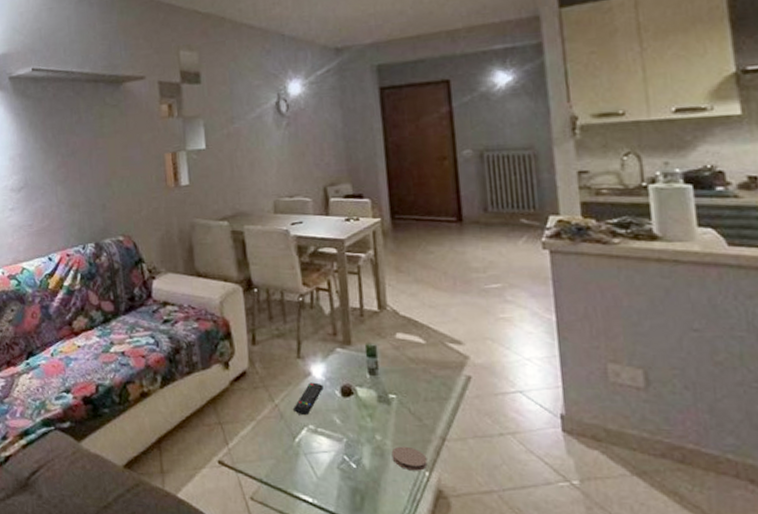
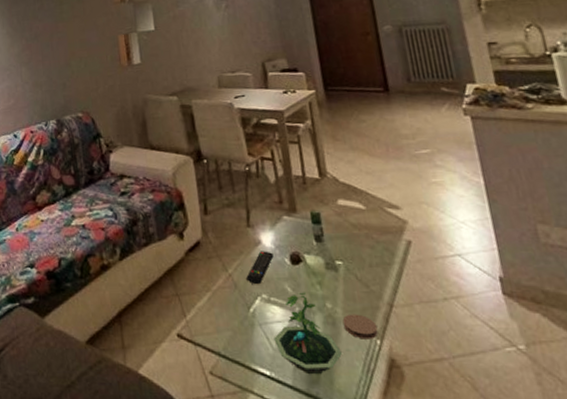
terrarium: none [318,424,388,503] -> present [274,292,342,375]

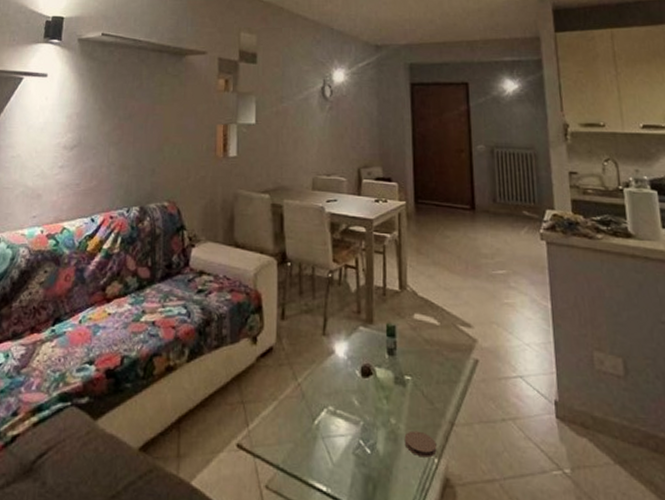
remote control: present [246,251,274,285] -> none [315,361,345,396]
terrarium: present [274,292,342,375] -> none [335,405,399,492]

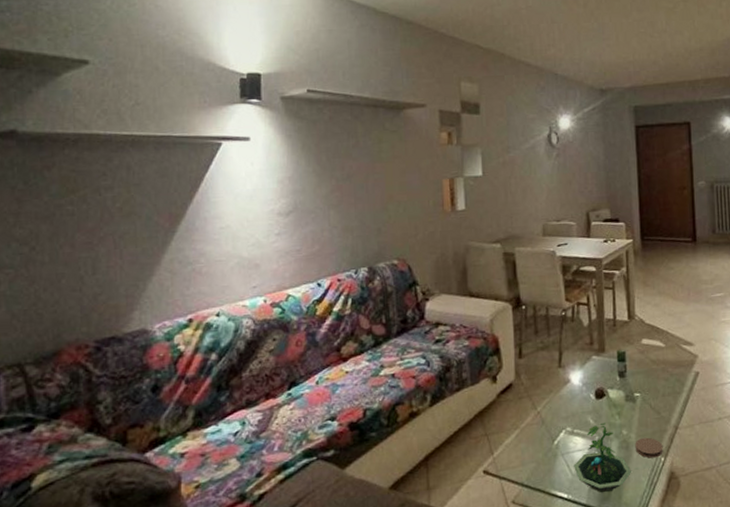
terrarium: none [335,405,399,492] -> present [574,422,631,493]

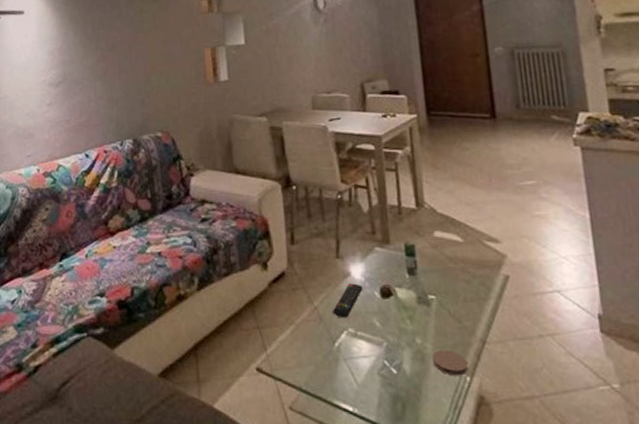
remote control: none [554,388,580,420] -> present [333,283,363,319]
terrarium: present [574,422,631,493] -> none [359,326,429,412]

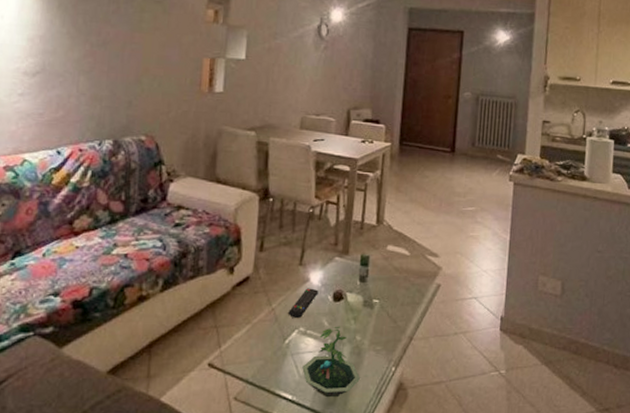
terrarium: none [359,326,429,412] -> present [302,326,360,398]
coaster: present [432,350,469,376] -> none [367,345,395,367]

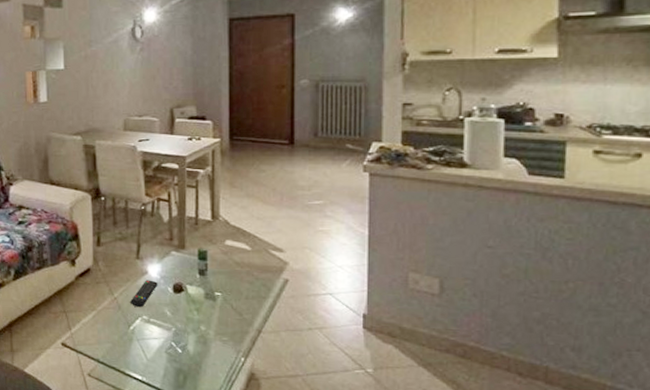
terrarium: present [302,326,360,398] -> none [149,316,208,381]

